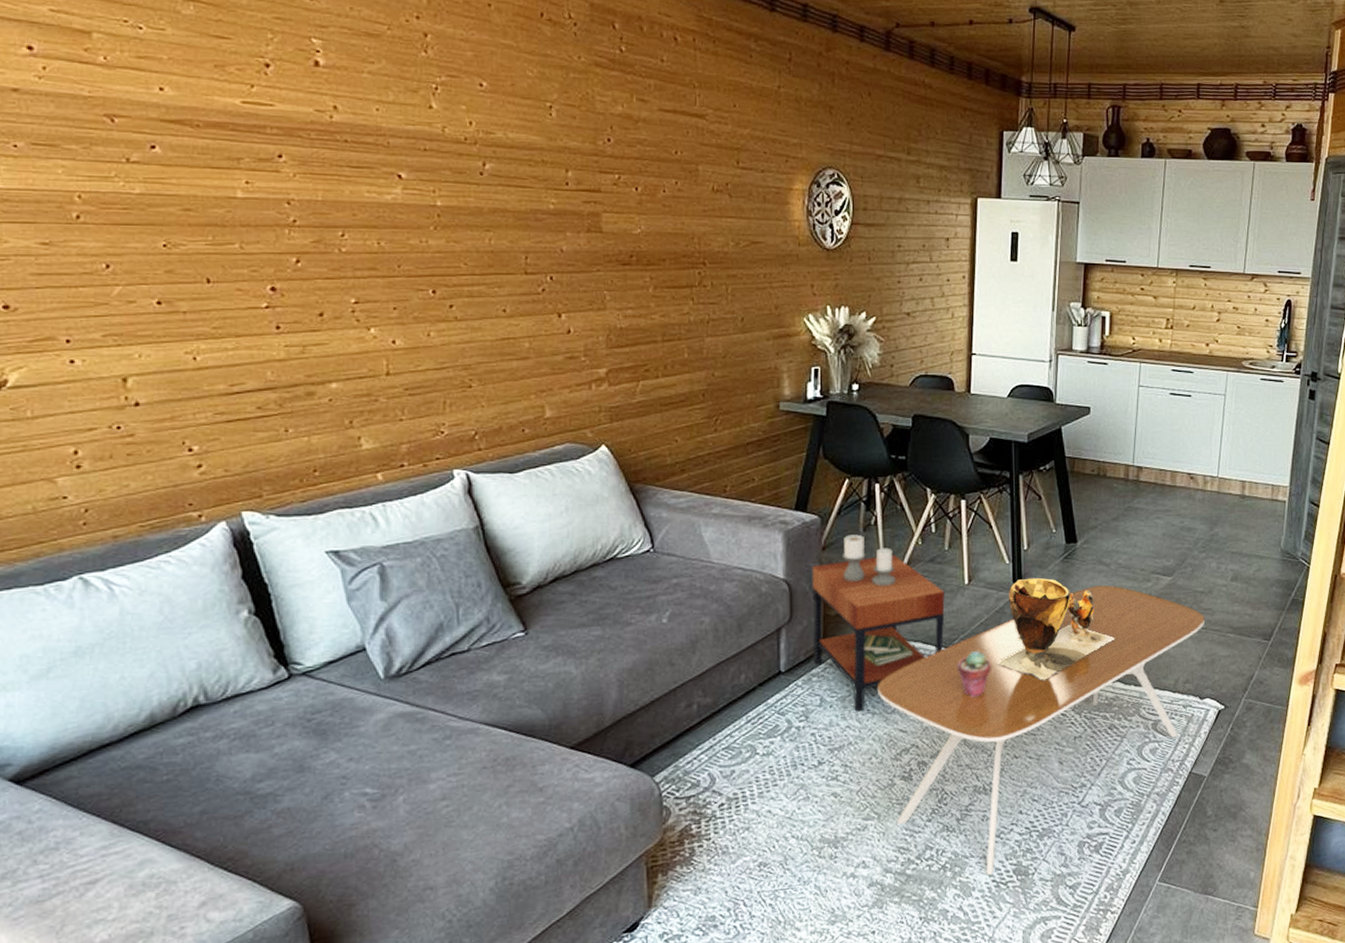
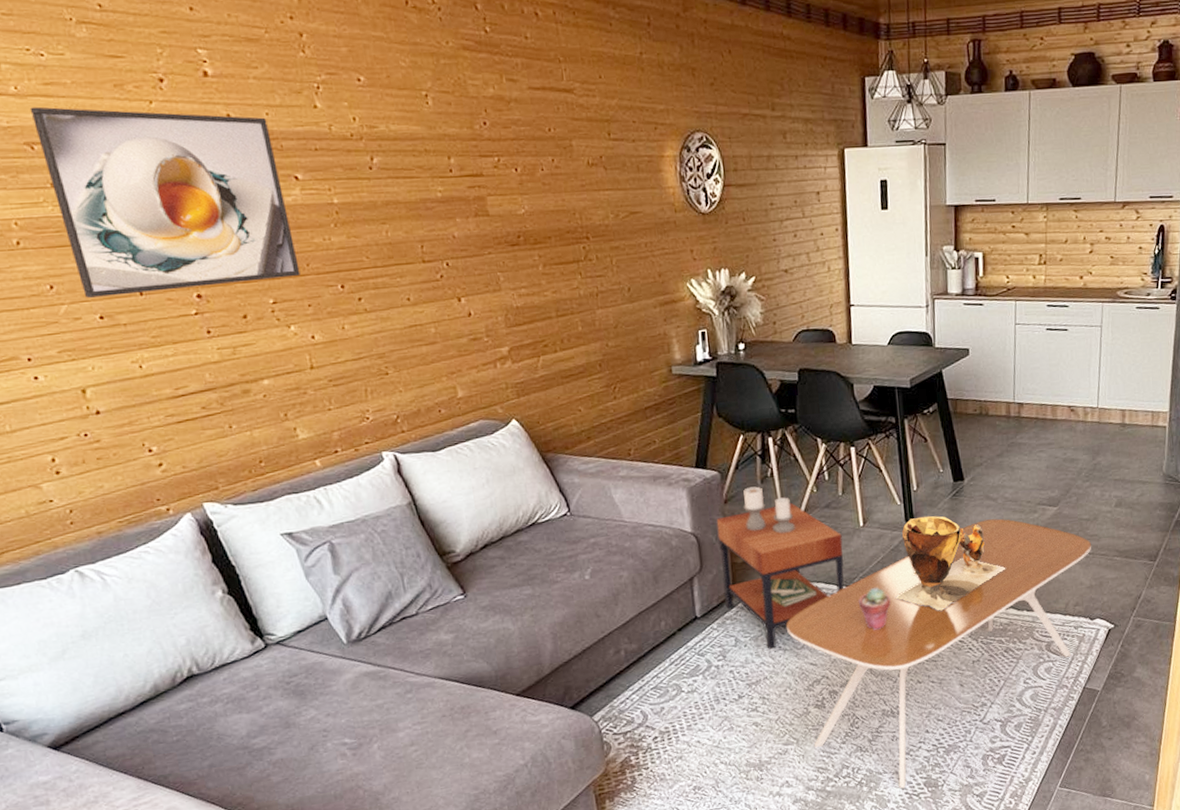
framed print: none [116,79,389,281] -> present [29,106,301,298]

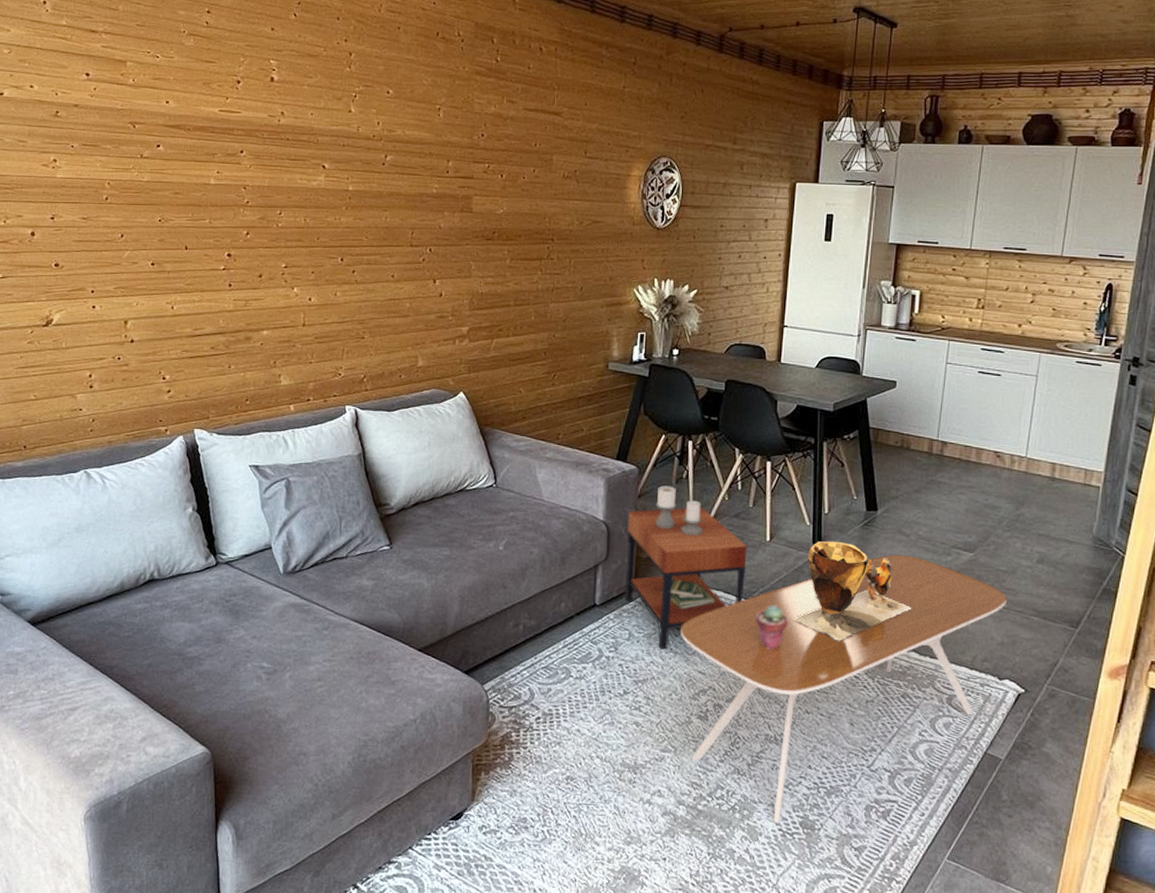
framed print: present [29,106,301,298] -> none [139,95,311,248]

